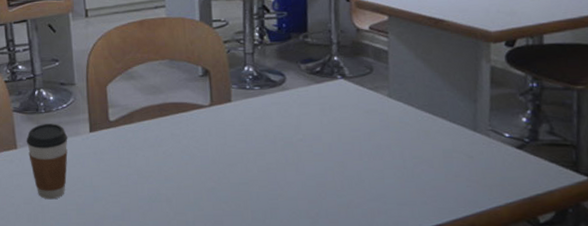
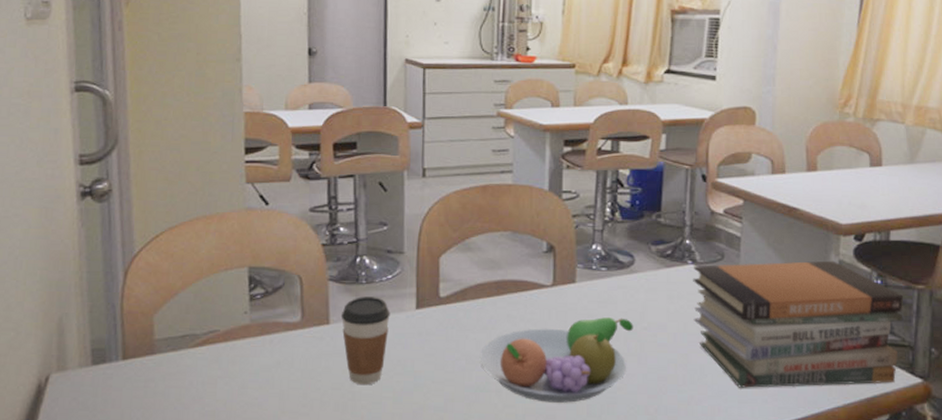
fruit bowl: none [149,131,289,210] -> present [479,317,633,403]
book stack: none [342,67,563,191] -> present [693,260,903,388]

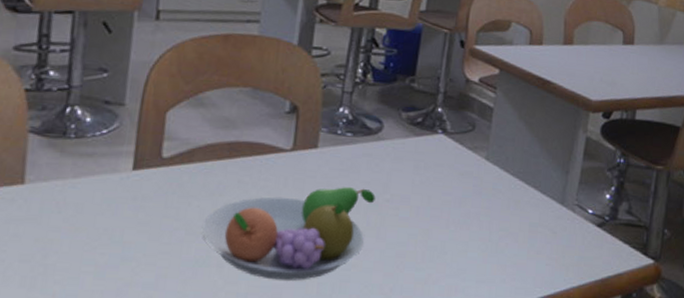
coffee cup: present [340,297,390,386] -> none [39,153,101,258]
book stack: present [693,260,903,388] -> none [438,135,643,267]

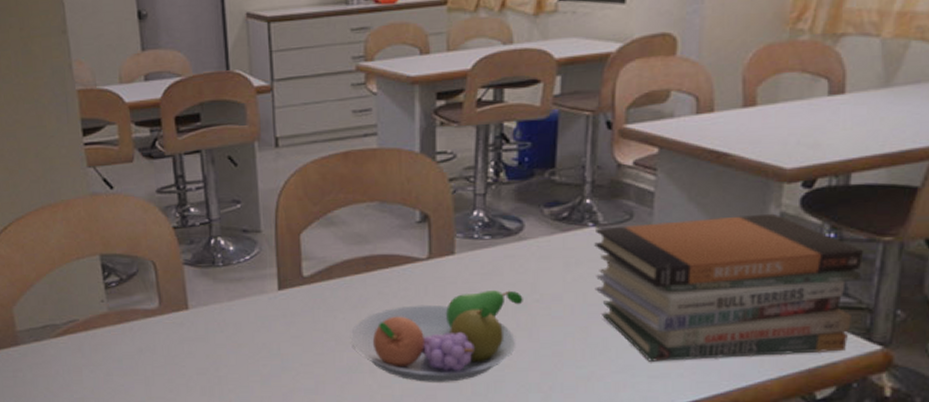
book stack: none [438,135,643,267] -> present [594,213,863,362]

